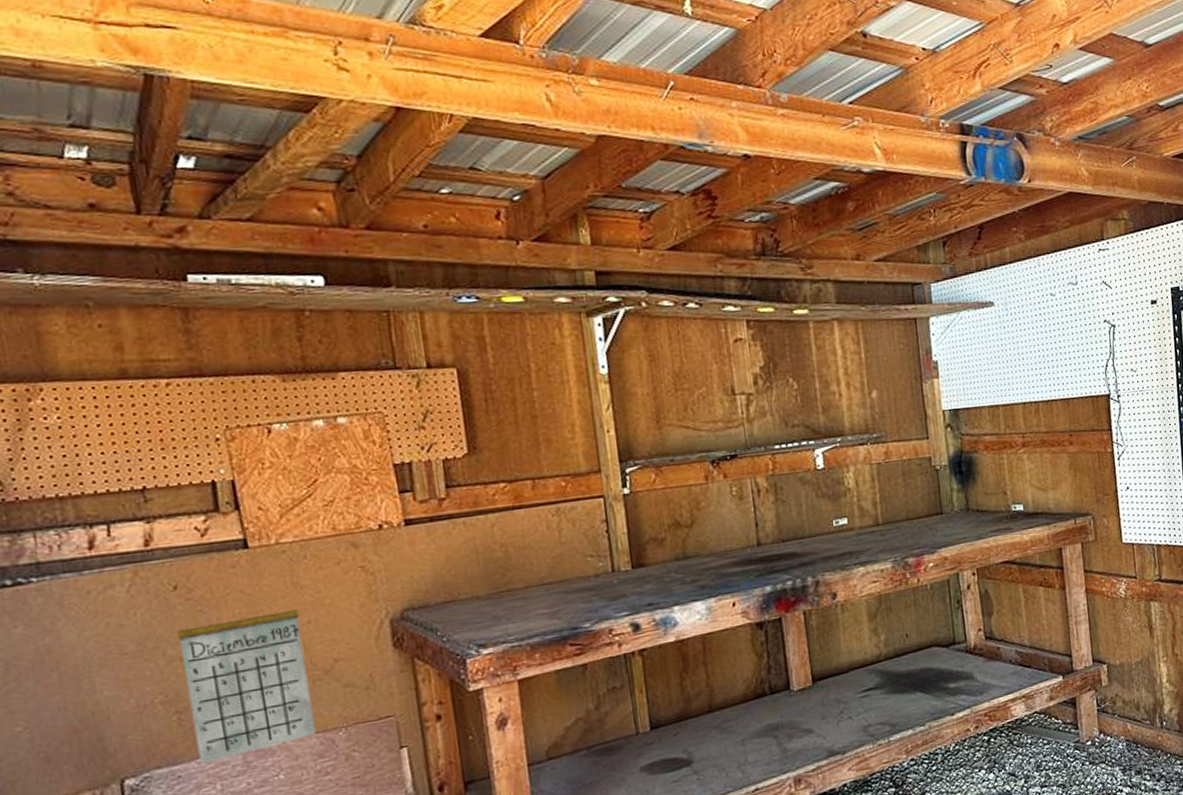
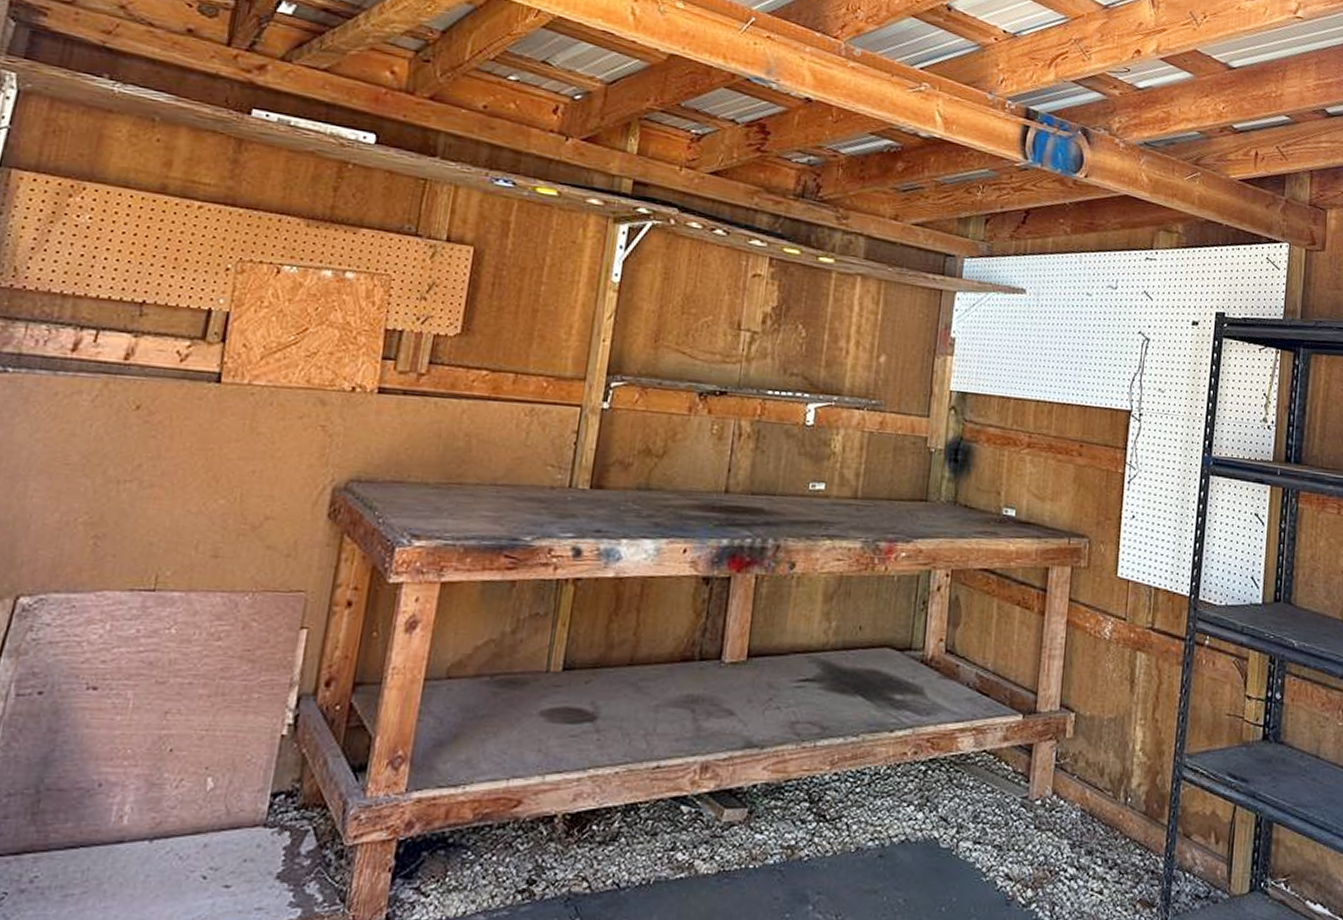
calendar: present [177,589,317,764] -> none [99,421,247,598]

